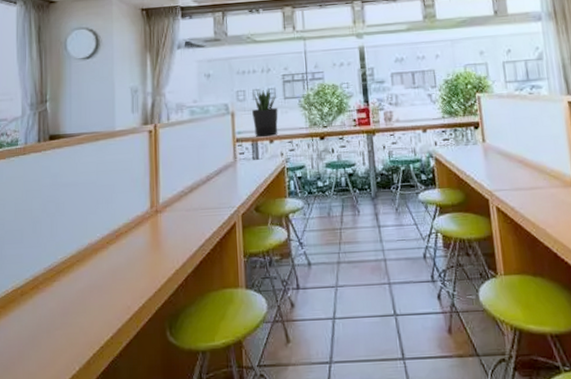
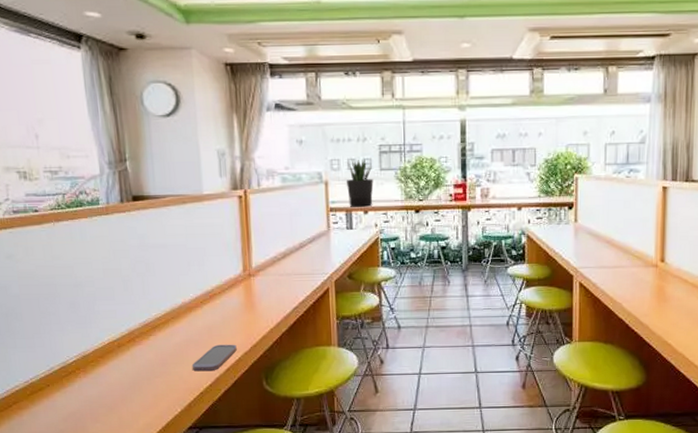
mobile phone: none [93,288,141,321] -> present [191,344,237,372]

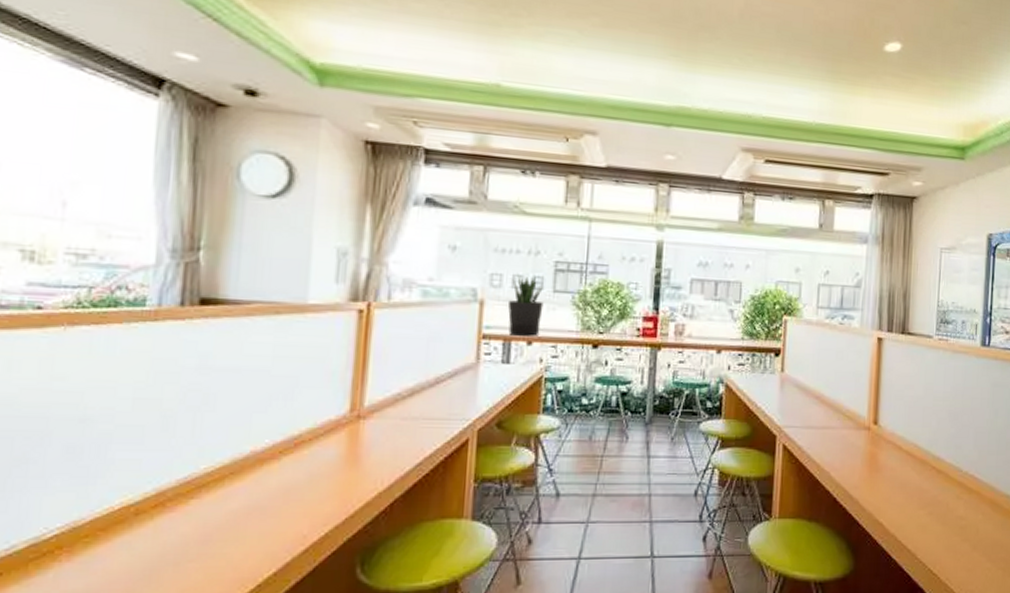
mobile phone: present [191,344,237,372] -> none [249,513,324,553]

